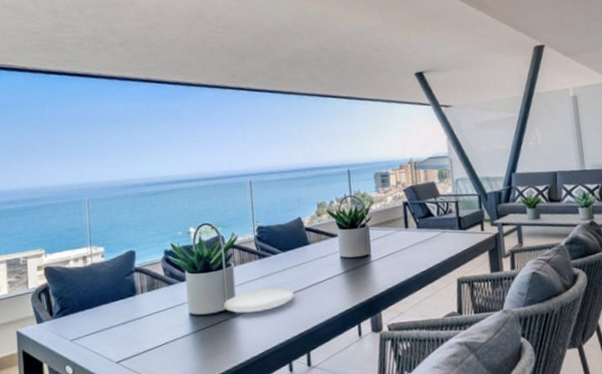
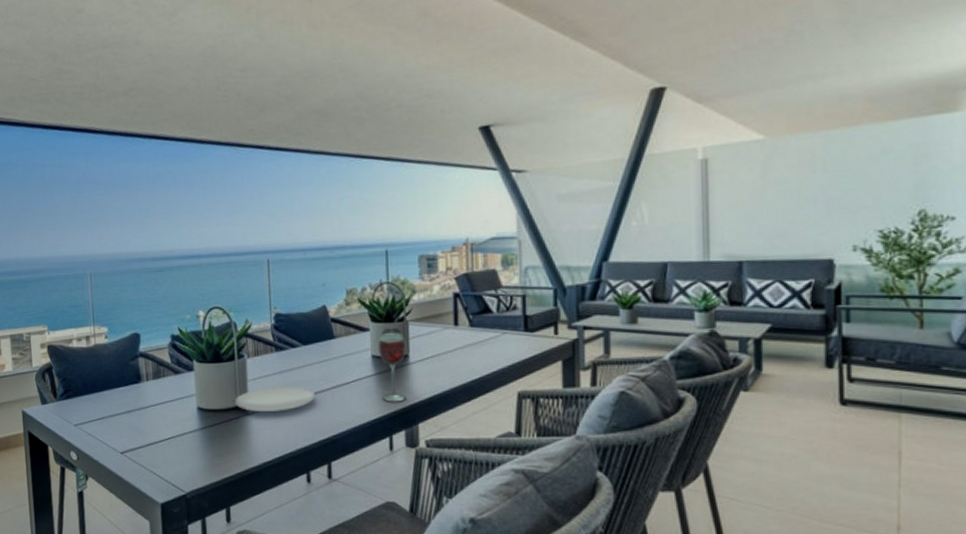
wineglass: none [345,232,370,295] -> present [377,328,407,402]

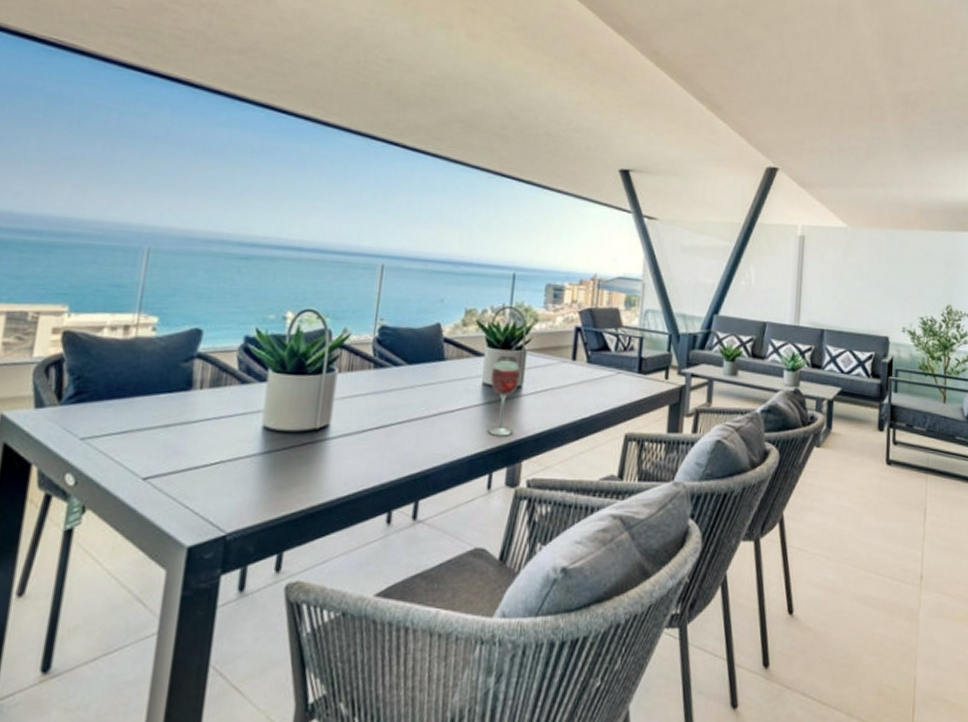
plate: present [235,386,315,412] -> none [313,408,412,438]

